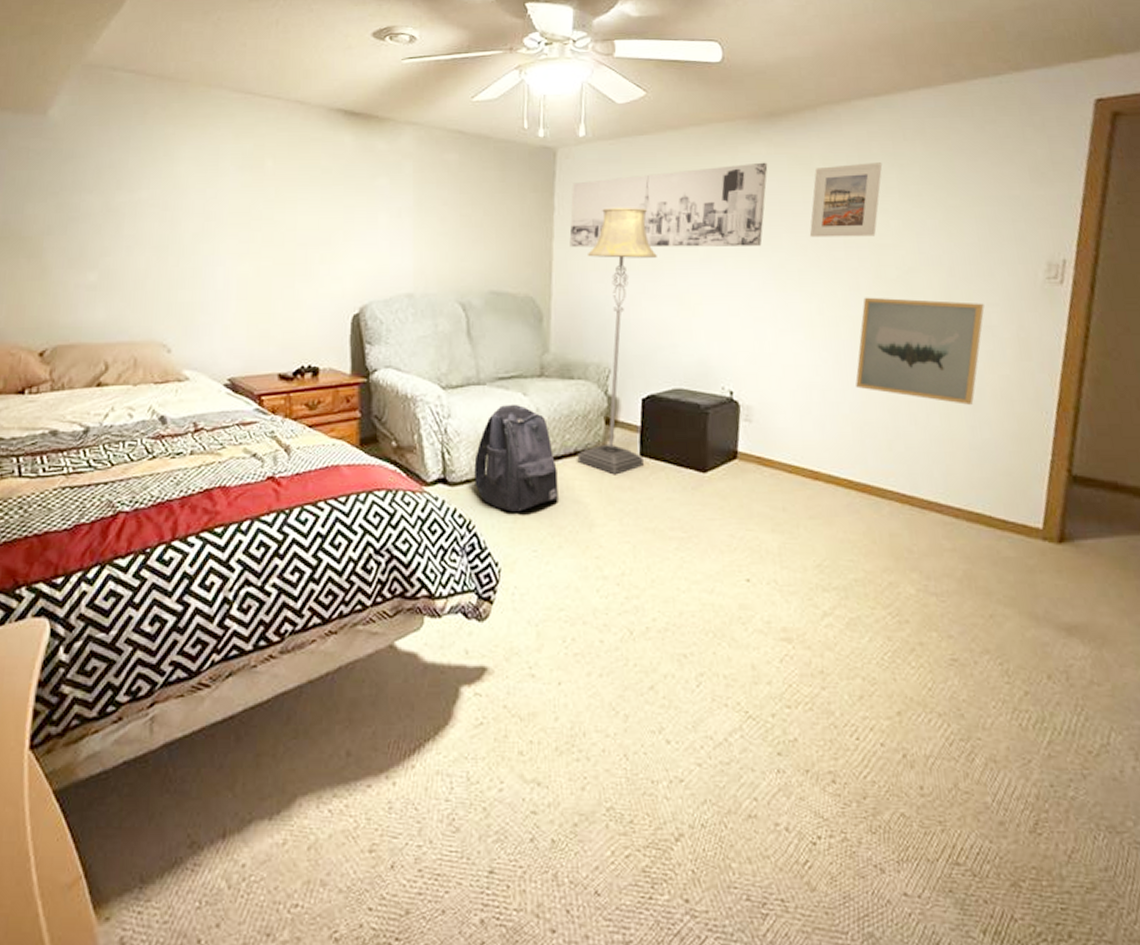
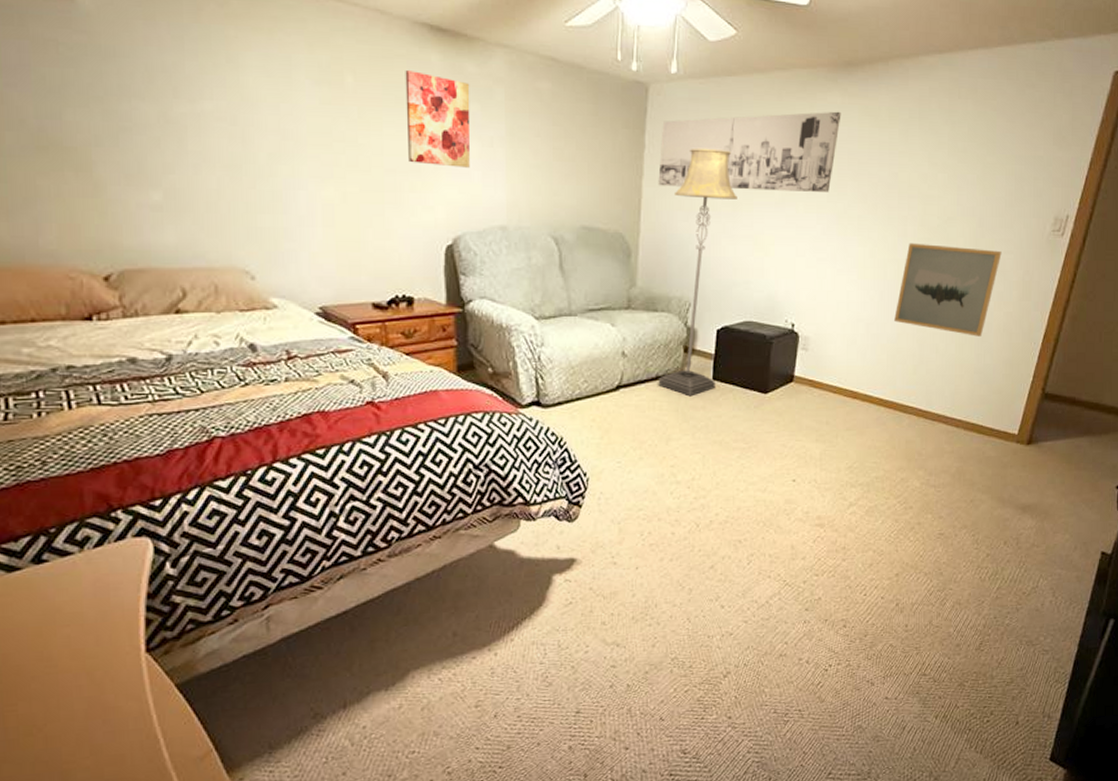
wall art: none [319,152,380,238] -> present [405,70,470,168]
backpack: present [474,404,558,513] -> none [566,333,640,431]
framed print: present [809,162,883,238] -> none [870,118,938,188]

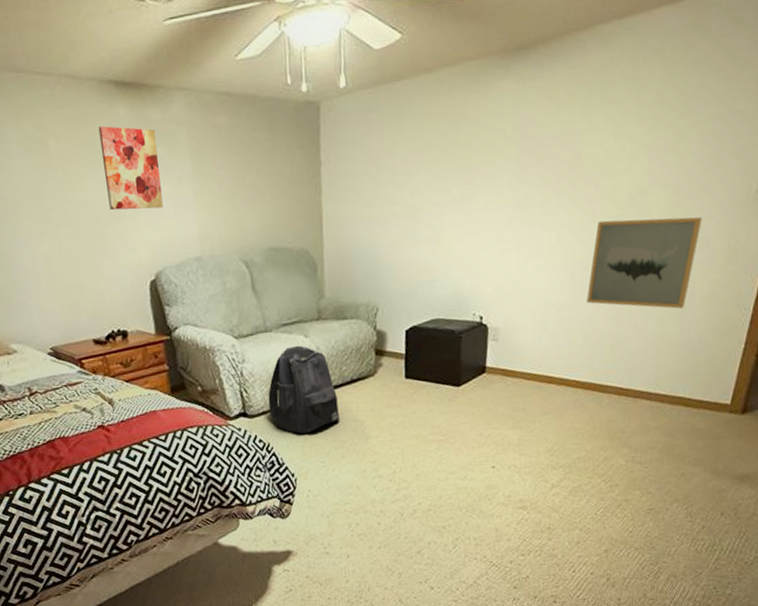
backpack: none [566,333,640,431] -> present [268,345,339,434]
wall art: present [658,111,841,192] -> none [336,98,516,200]
floor lamp: present [658,148,737,397] -> none [353,155,416,396]

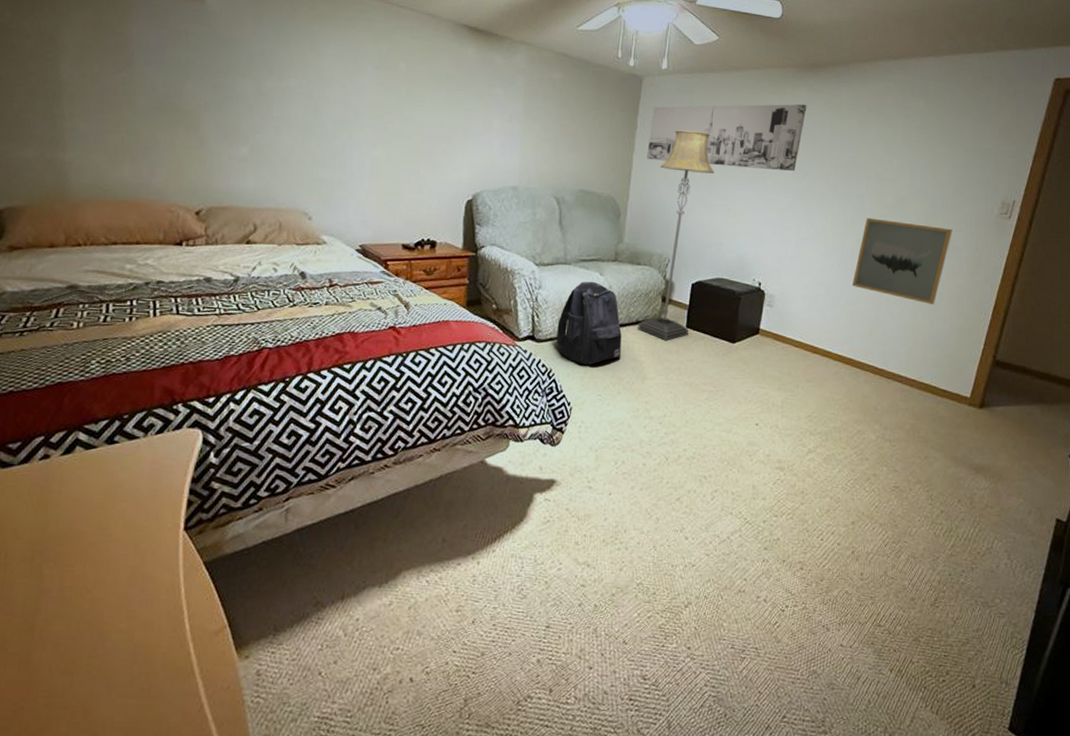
wall art: present [98,126,163,211] -> none [443,61,497,138]
wall art: none [336,98,516,200] -> present [647,104,807,171]
floor lamp: none [353,155,416,396] -> present [638,129,714,341]

